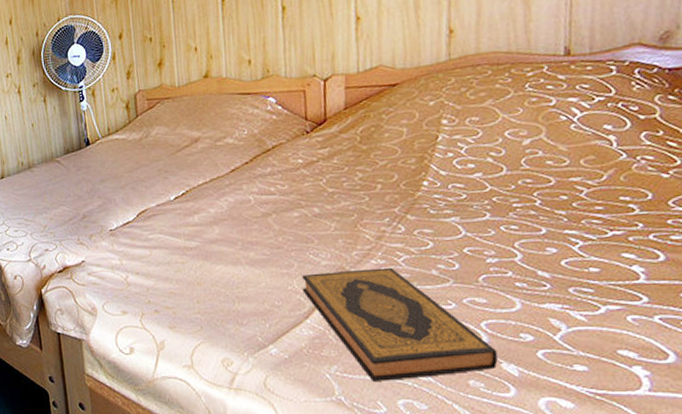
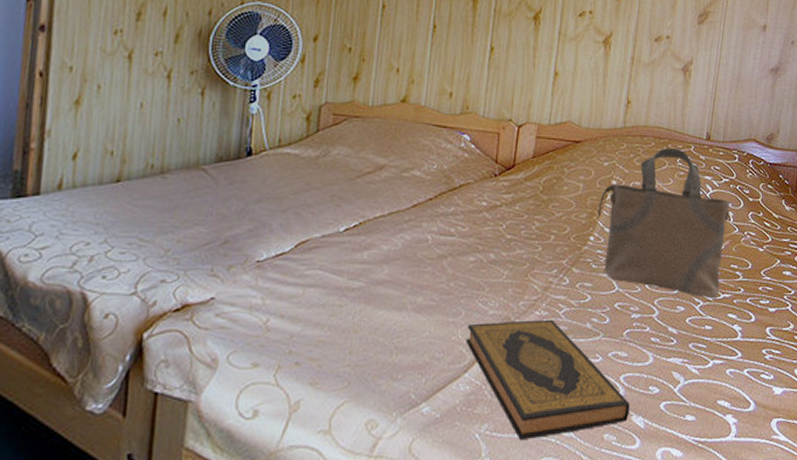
tote bag: none [428,71,611,238] -> present [597,147,730,299]

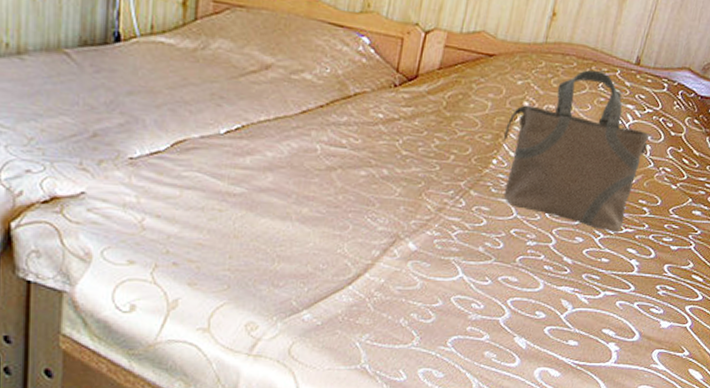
hardback book: present [466,319,629,440] -> none [351,238,514,350]

